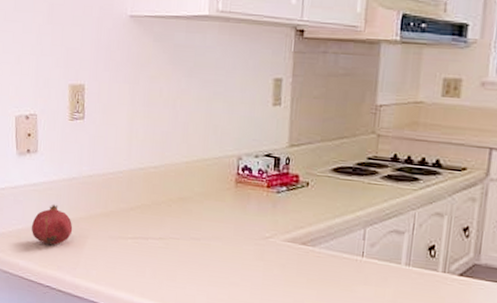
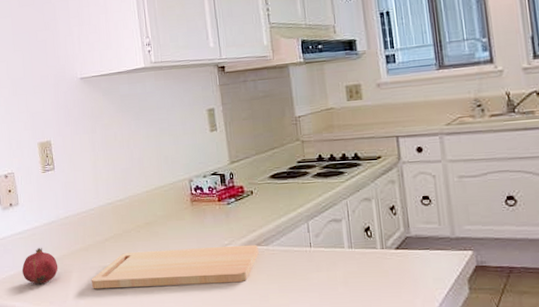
cutting board: none [107,226,303,282] -> present [91,244,259,289]

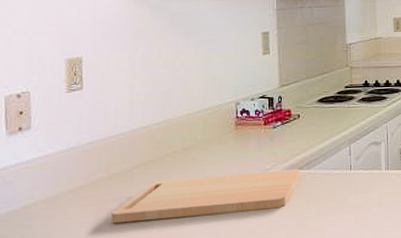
fruit: present [21,247,58,284] -> none [23,177,72,221]

